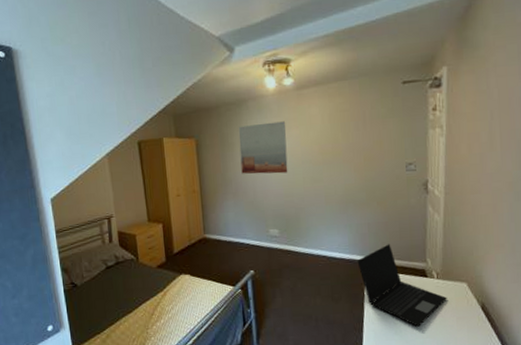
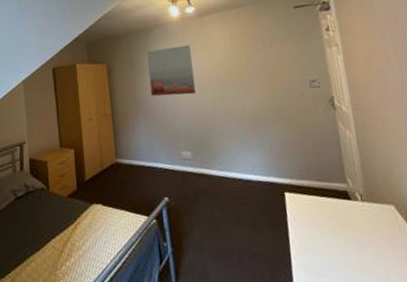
laptop: present [357,244,447,327] -> none [274,163,377,259]

